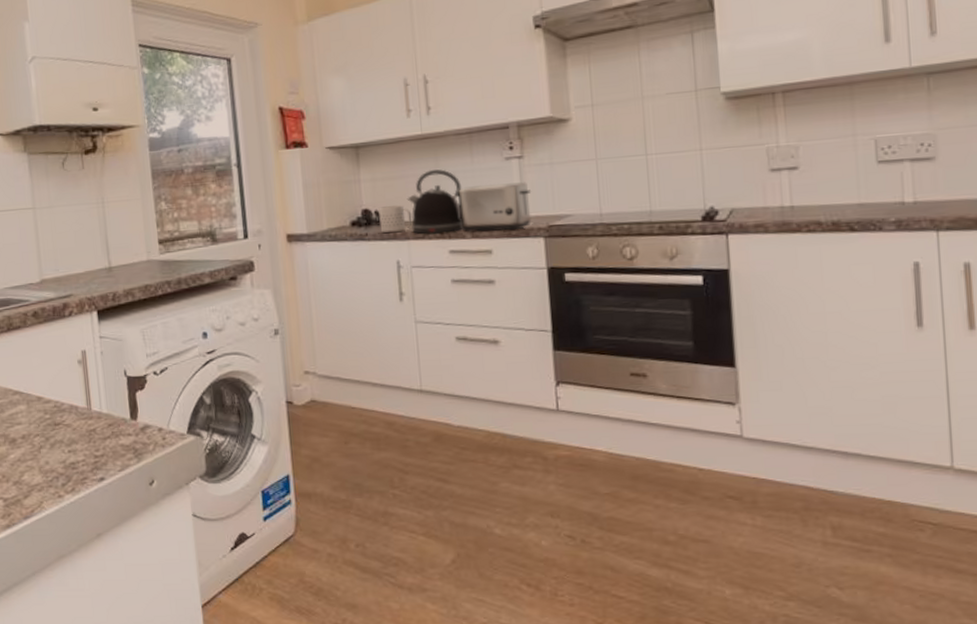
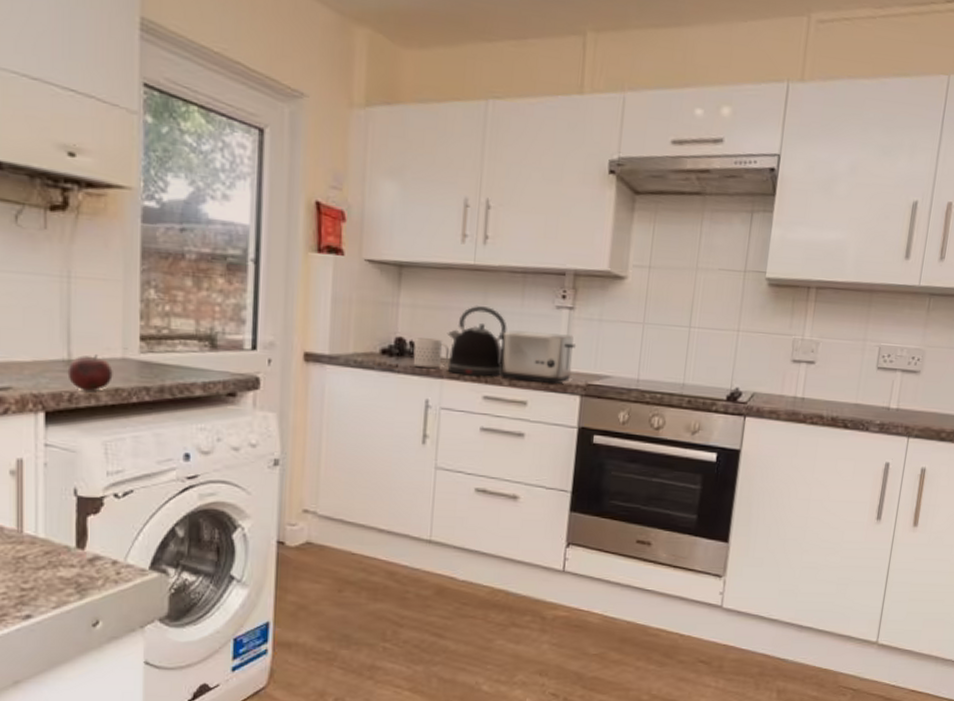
fruit: none [109,260,142,290] -> present [67,355,113,391]

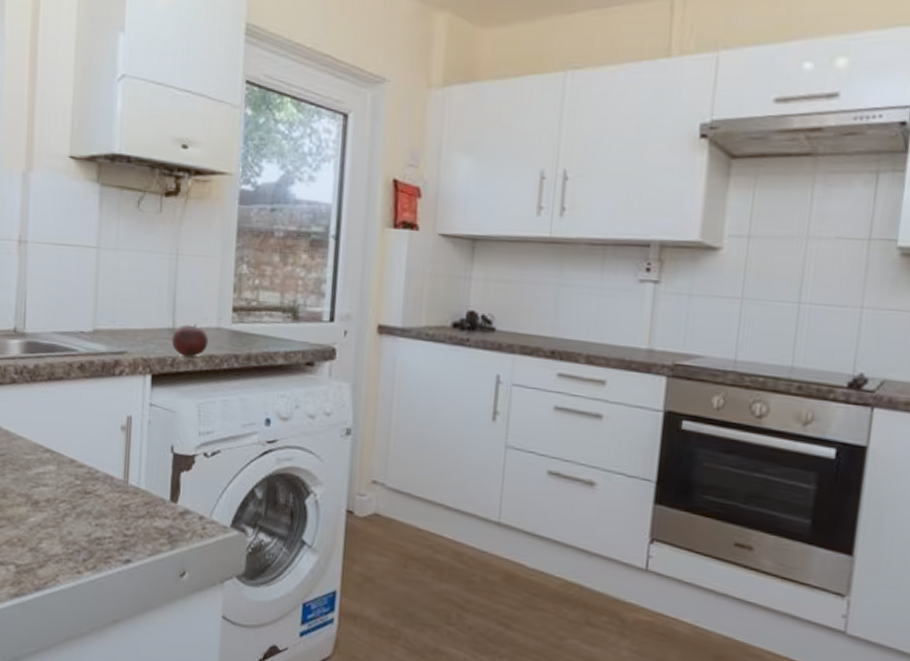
mug: present [413,337,450,369] -> none [484,311,523,344]
kettle: present [447,304,507,376] -> none [520,278,585,353]
toaster: present [499,330,577,384] -> none [576,305,663,363]

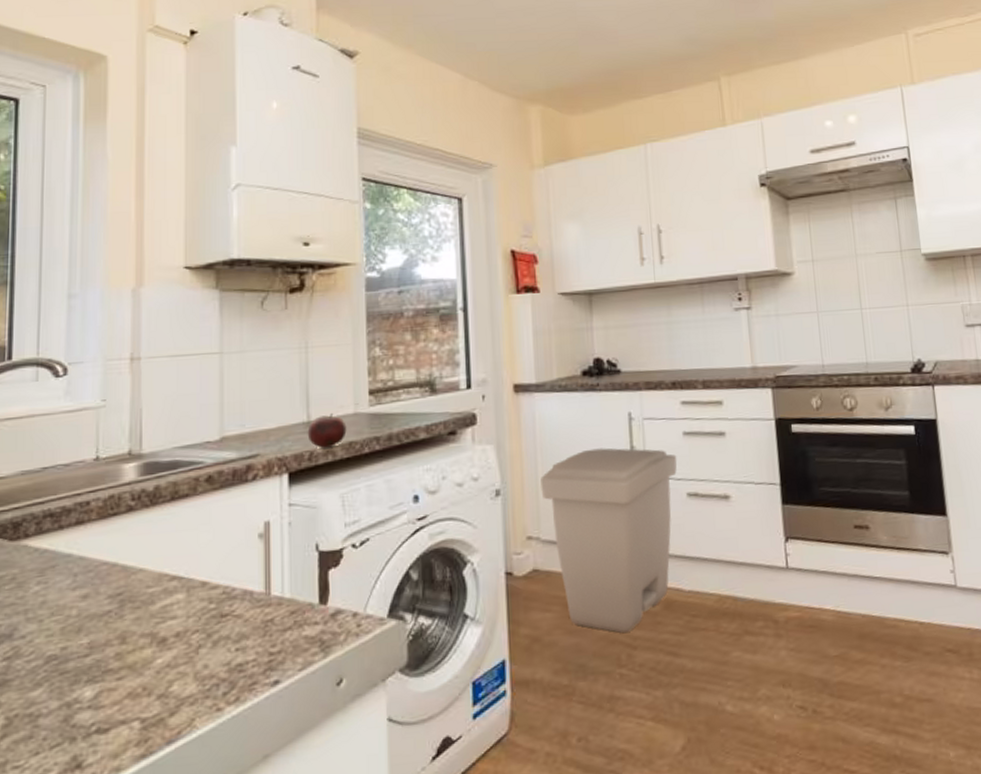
trash can: none [392,405,543,595] -> present [540,448,677,634]

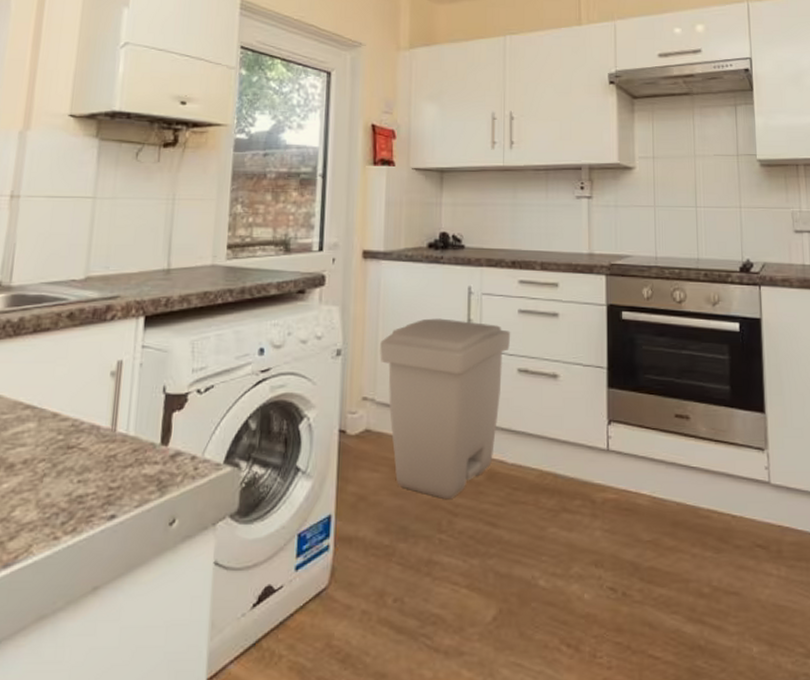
fruit: present [307,413,347,448] -> none [166,263,204,295]

